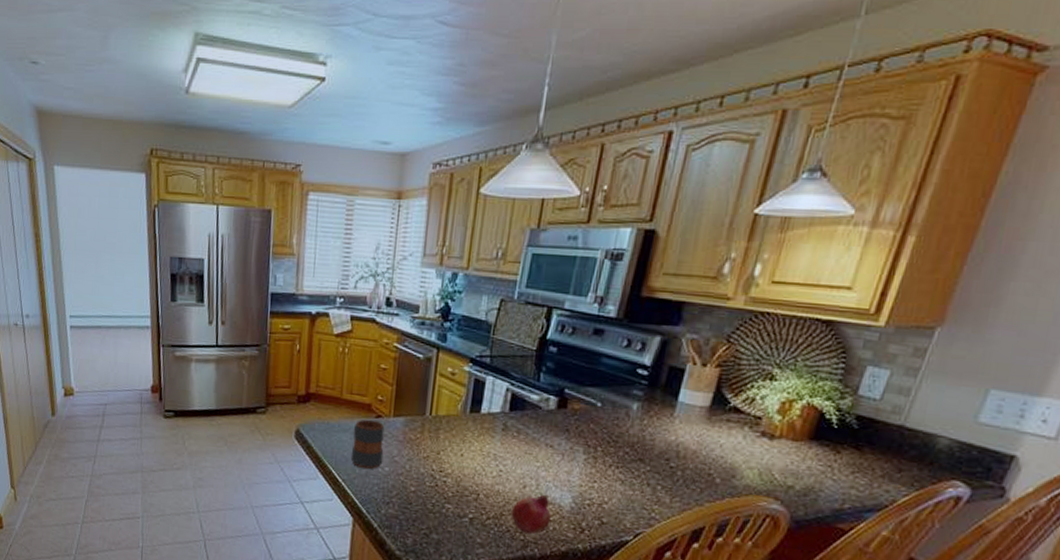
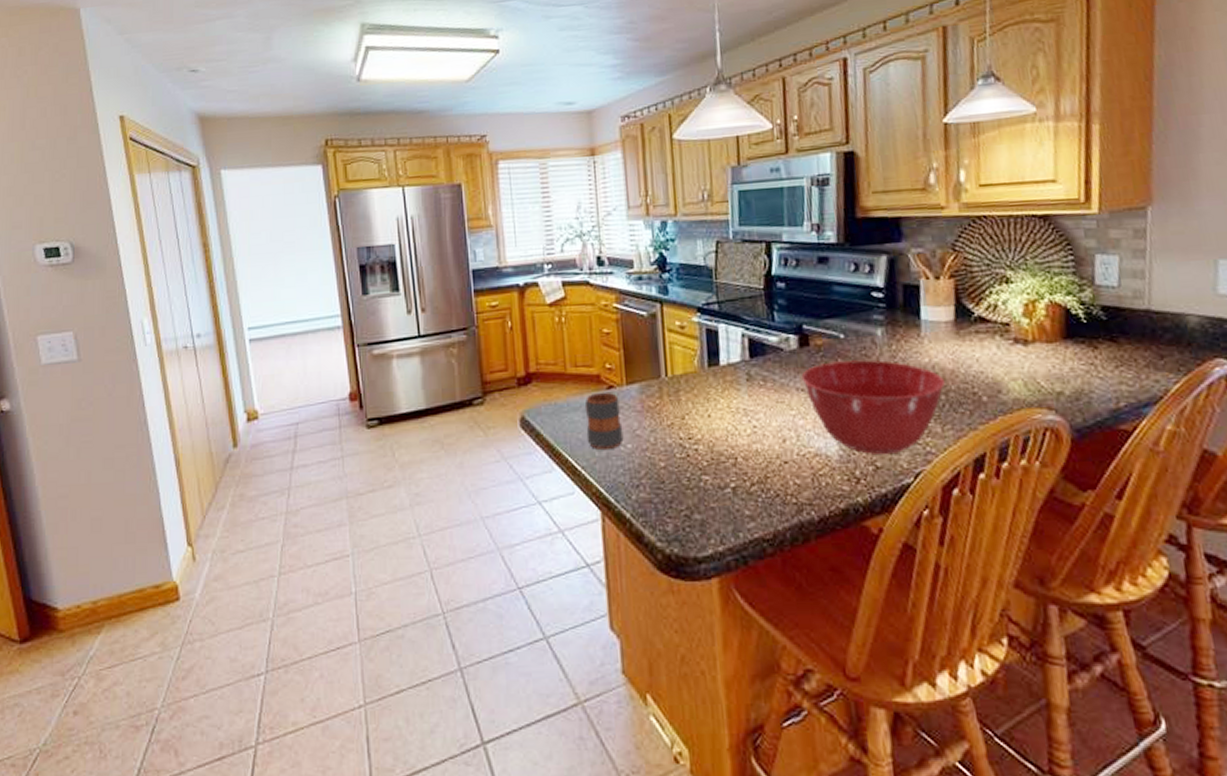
fruit: present [510,494,551,535] -> none [775,445,821,496]
mixing bowl: none [552,425,685,514] -> present [801,360,945,455]

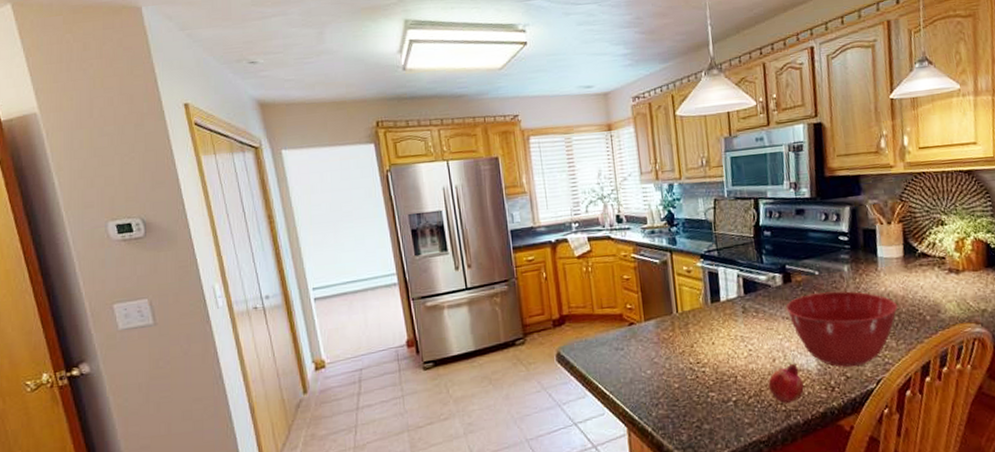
mug: present [584,392,624,451] -> none [610,328,644,377]
fruit: none [775,445,821,496] -> present [768,363,804,404]

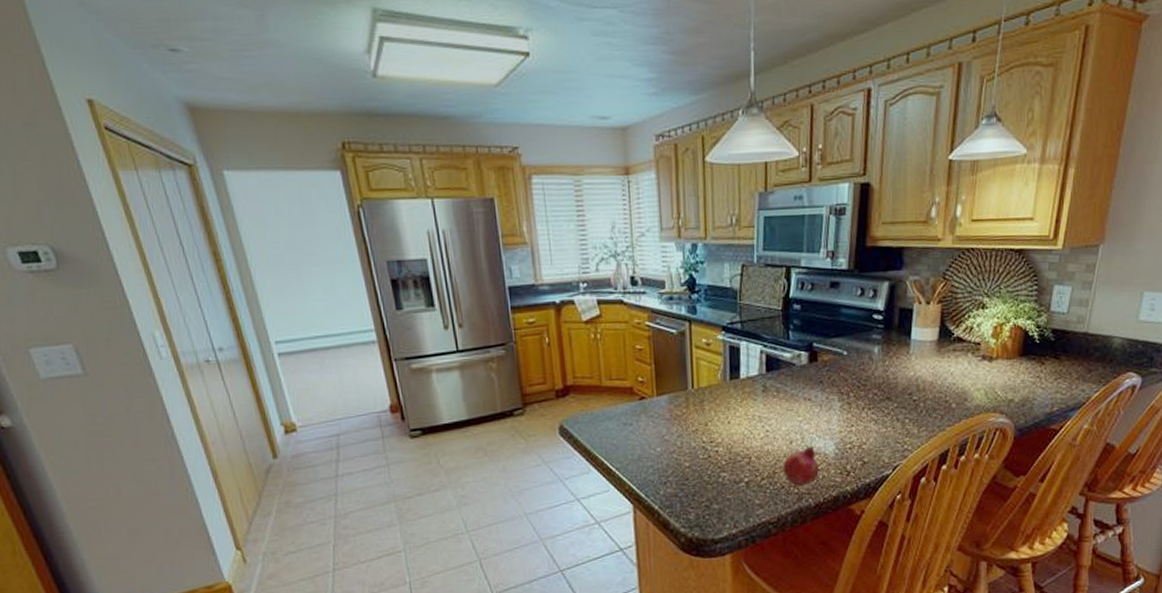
mixing bowl: present [786,291,898,367] -> none [809,373,924,453]

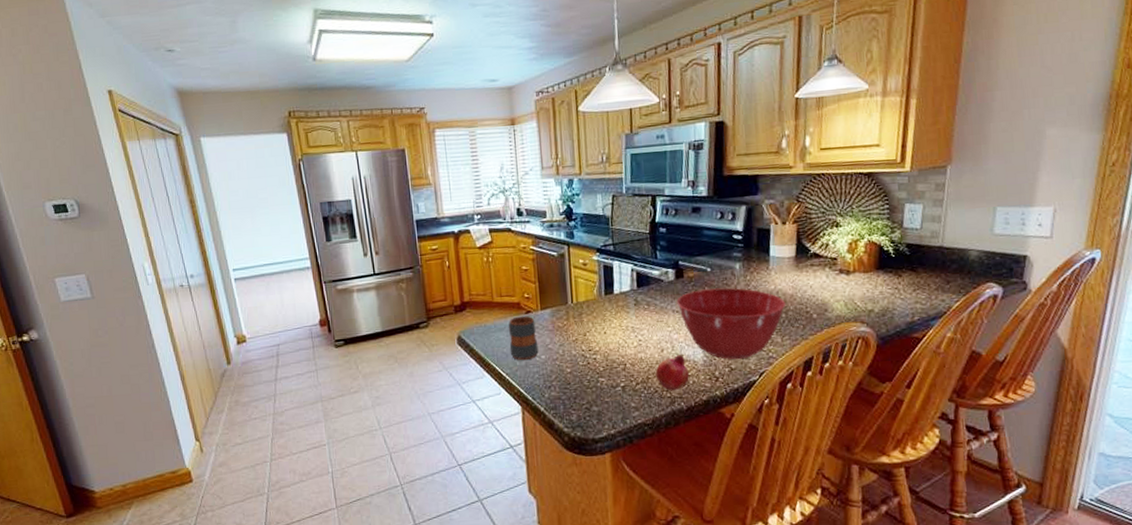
mug: none [618,402,654,454] -> present [508,315,539,361]
mixing bowl: none [809,373,924,453] -> present [676,288,785,360]

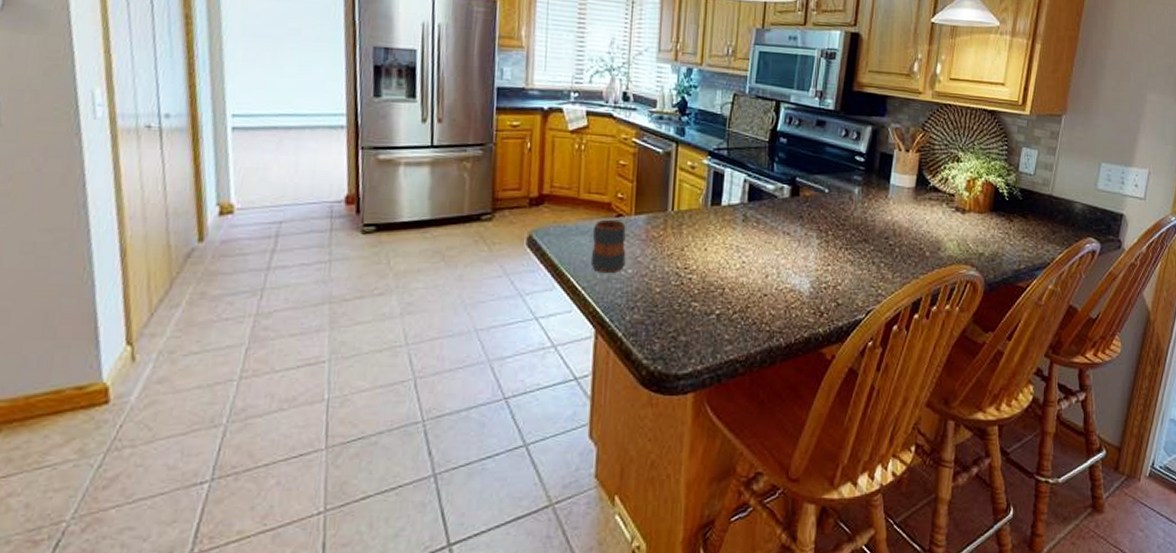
fruit: present [655,354,689,391] -> none [756,282,792,324]
mixing bowl: present [676,288,785,360] -> none [788,212,900,295]

